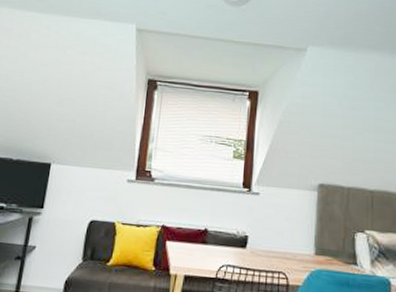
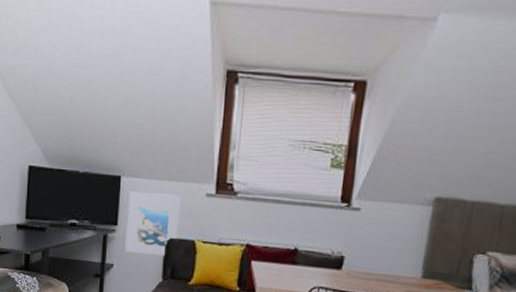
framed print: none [48,177,104,237] -> present [125,191,181,256]

